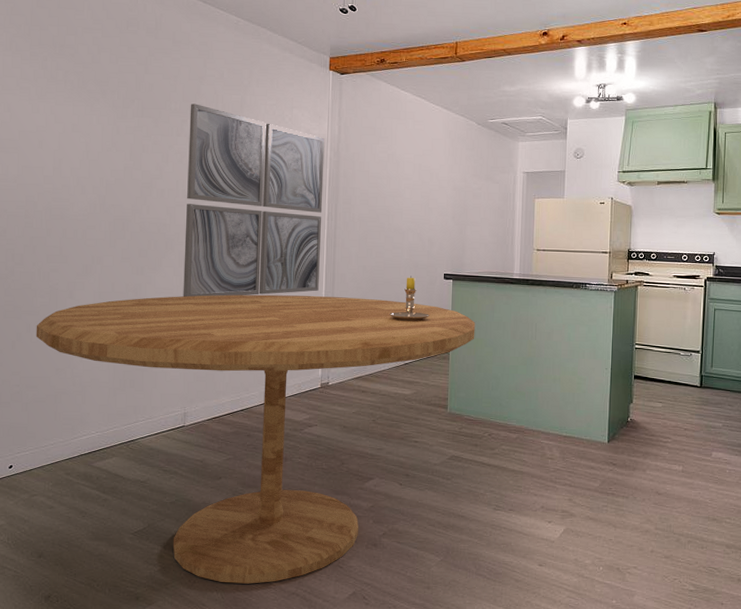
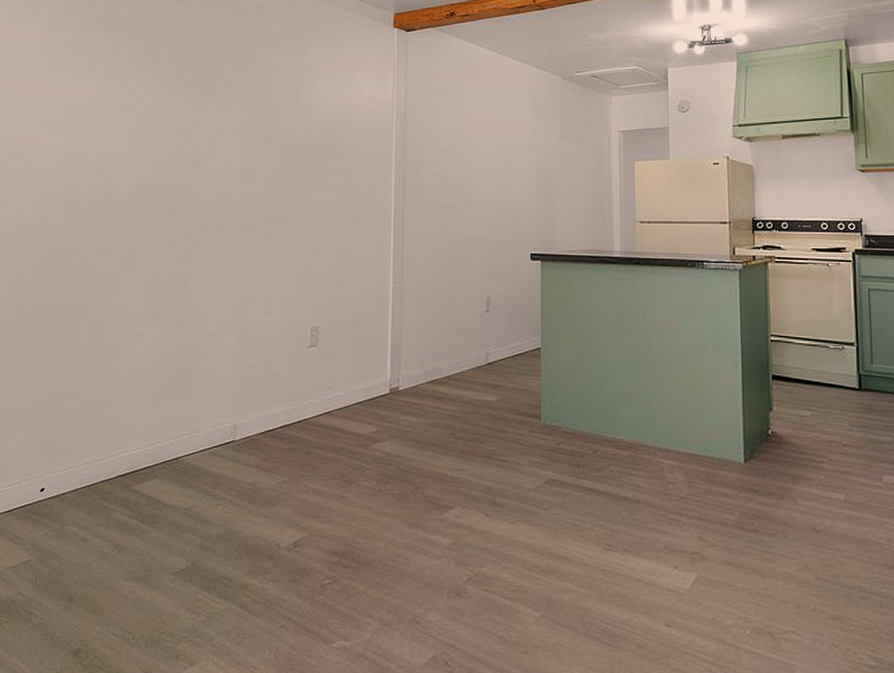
dining table: present [36,294,476,584] -> none [75,283,571,642]
wall art: present [183,103,325,297] -> none [234,71,390,288]
candlestick: present [389,276,430,321] -> none [468,257,515,311]

